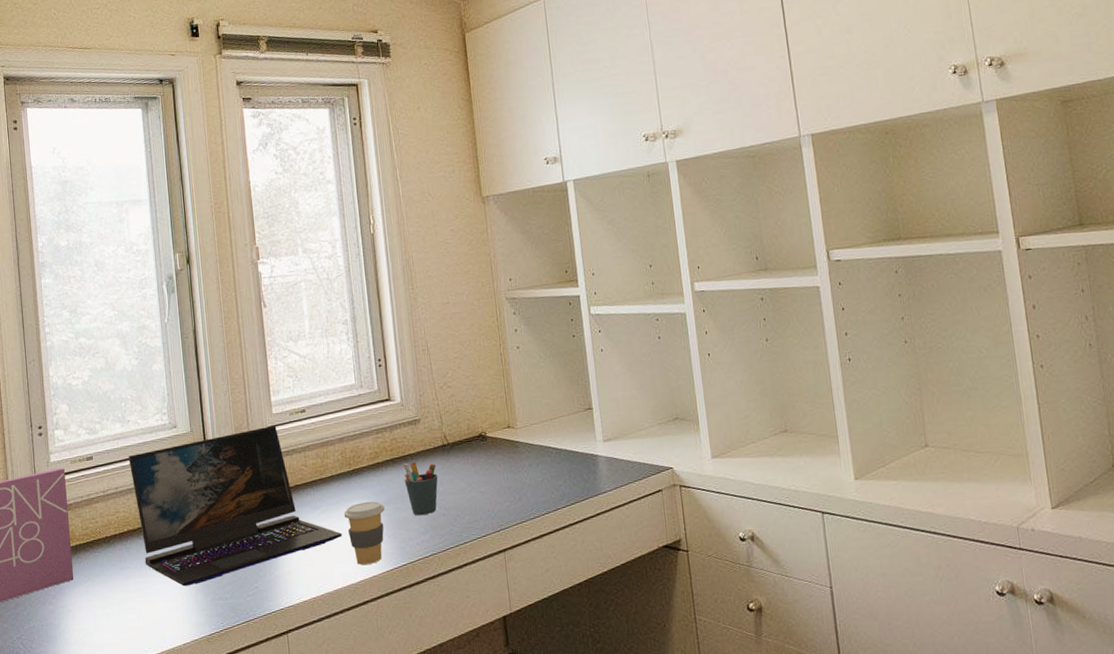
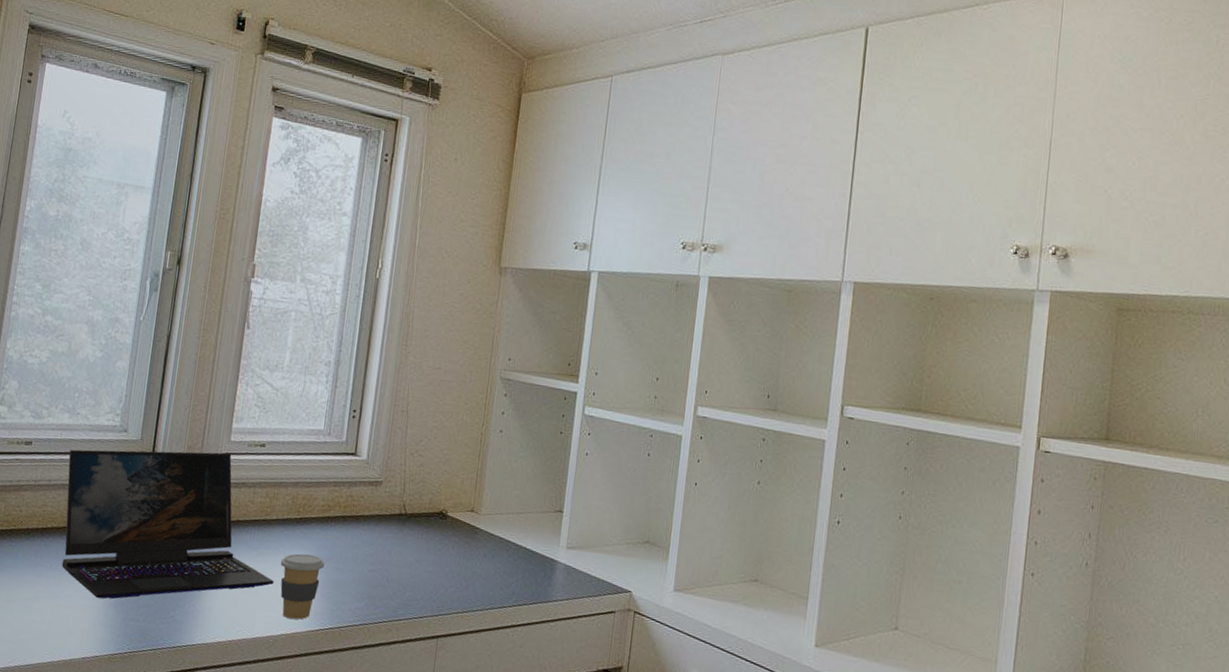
pen holder: present [404,462,438,516] -> none [351,523,387,582]

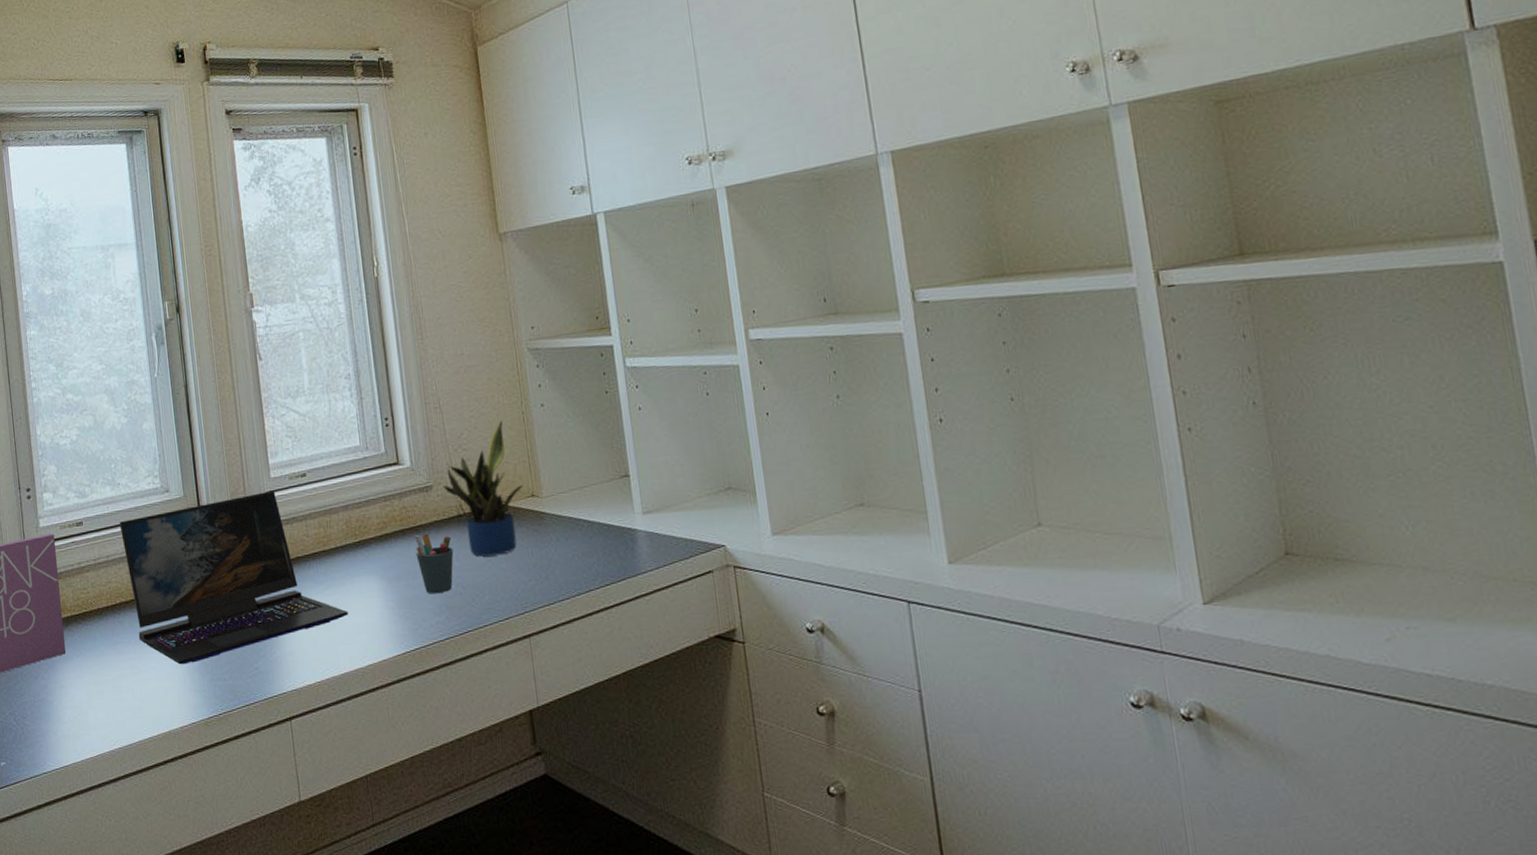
coffee cup: present [280,553,325,620] -> none [349,577,395,647]
pen holder: none [351,523,387,582] -> present [415,533,454,594]
potted plant: none [392,436,466,559] -> present [443,420,523,557]

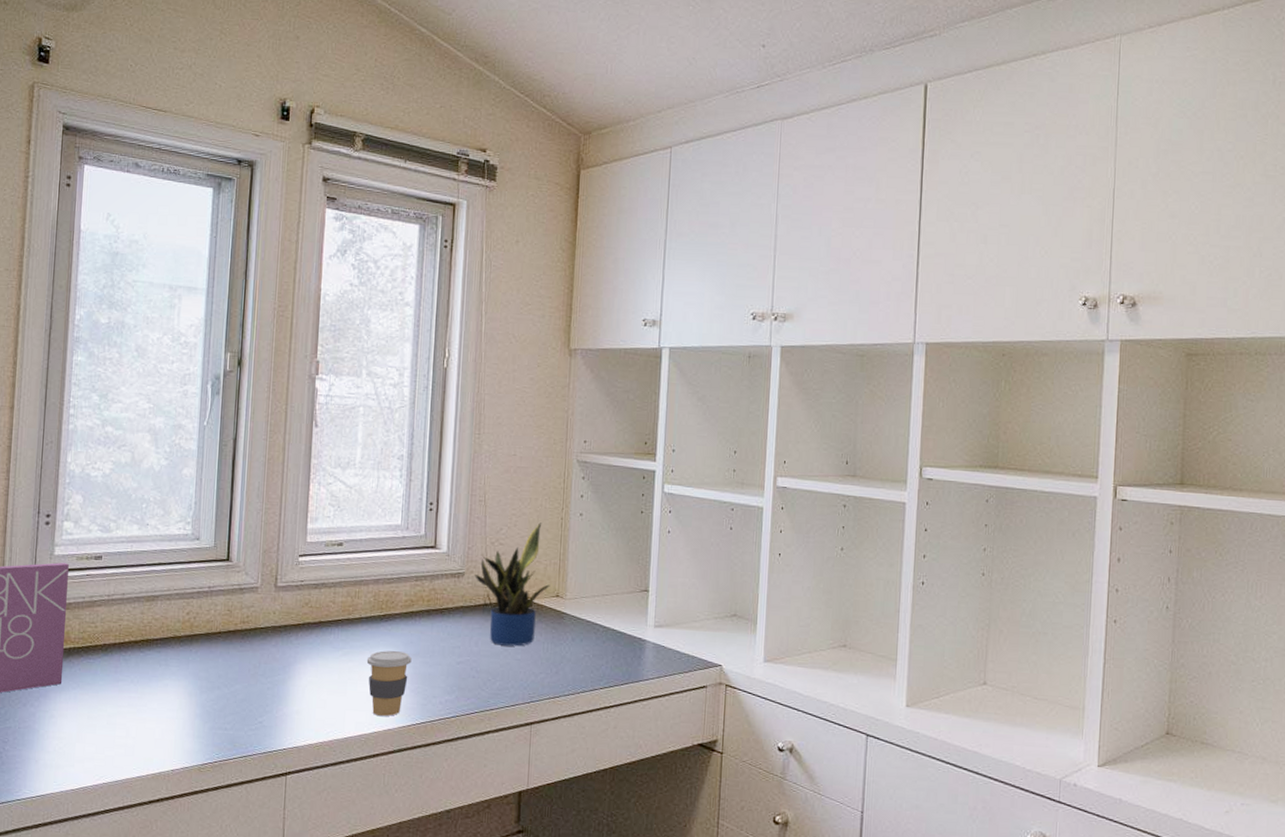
laptop: present [119,490,348,665] -> none [141,554,362,710]
coffee cup: none [349,577,395,647] -> present [366,650,412,716]
pen holder: present [415,533,454,594] -> none [437,616,474,674]

